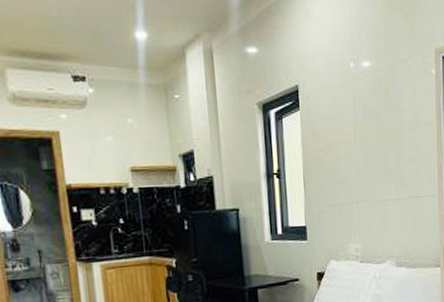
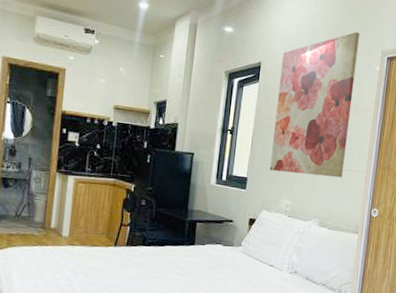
wall art: none [321,31,414,213] -> present [269,32,360,178]

